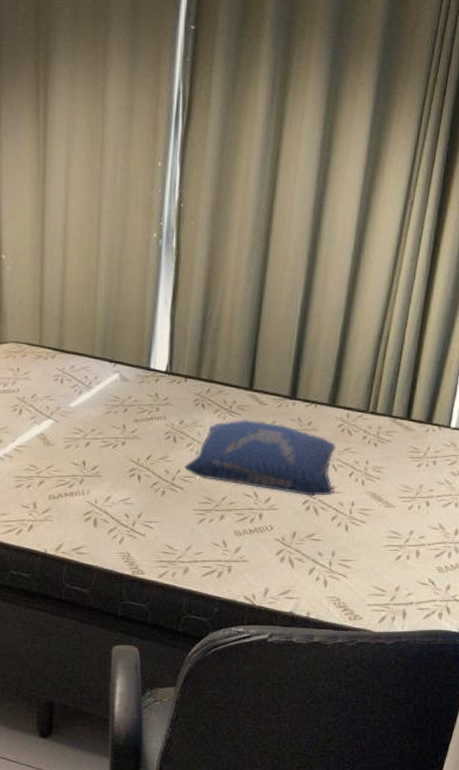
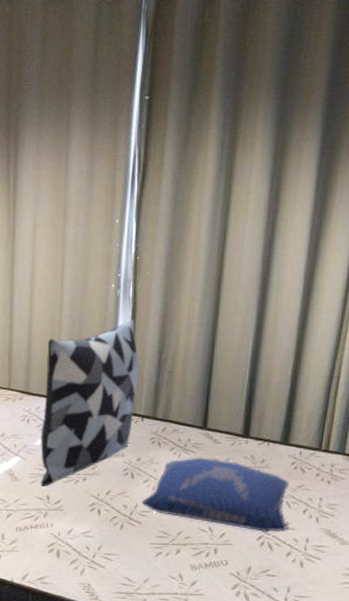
pillow: none [74,273,182,452] -> present [40,320,139,487]

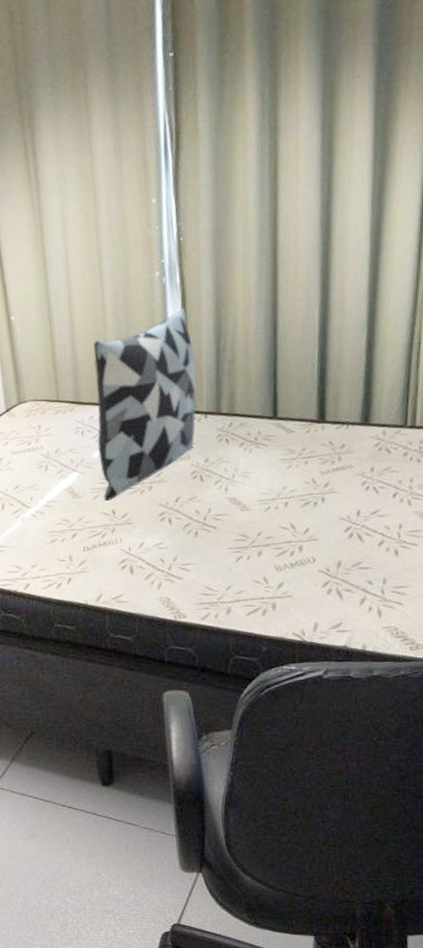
cushion: present [141,457,288,532] -> none [214,449,377,523]

